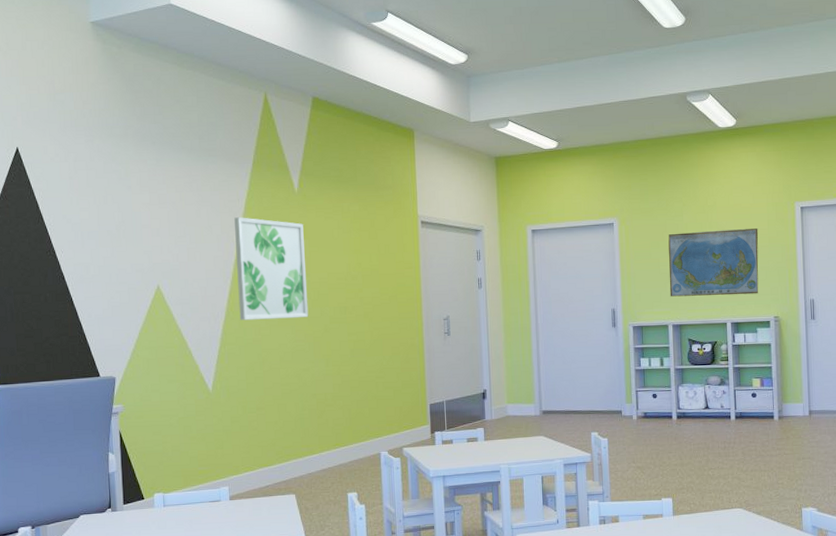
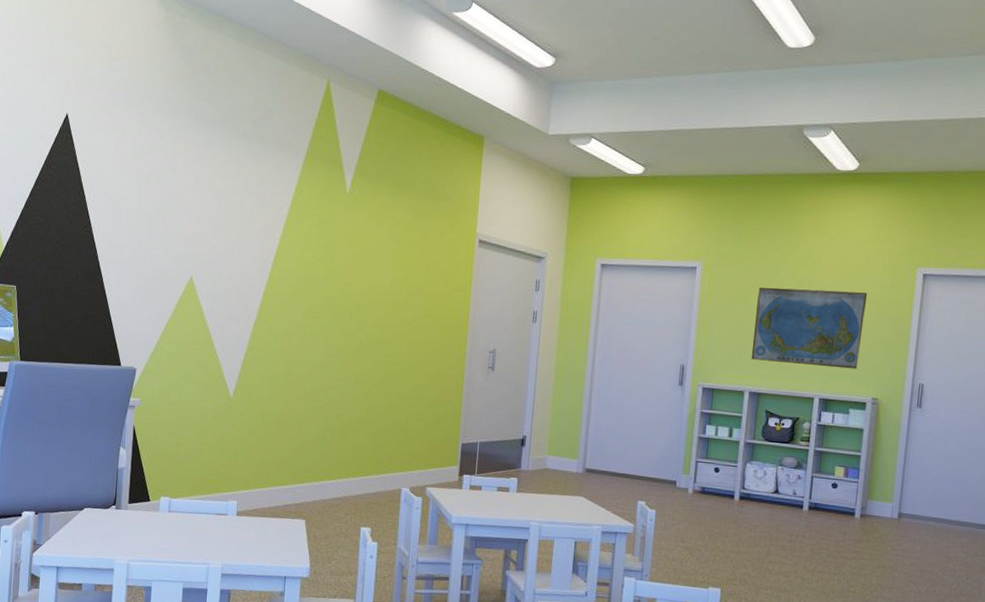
wall art: present [234,217,309,321] -> none [271,213,351,331]

